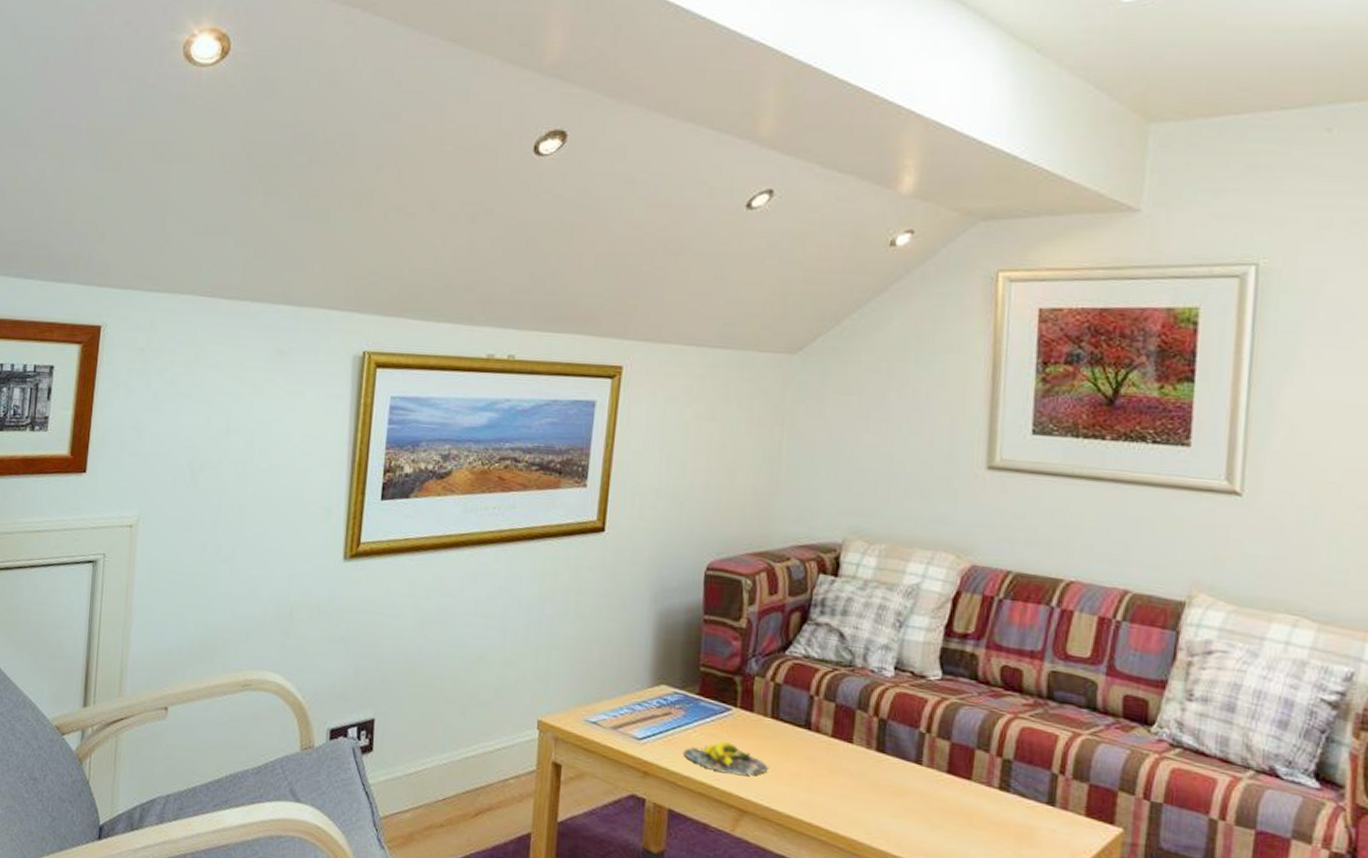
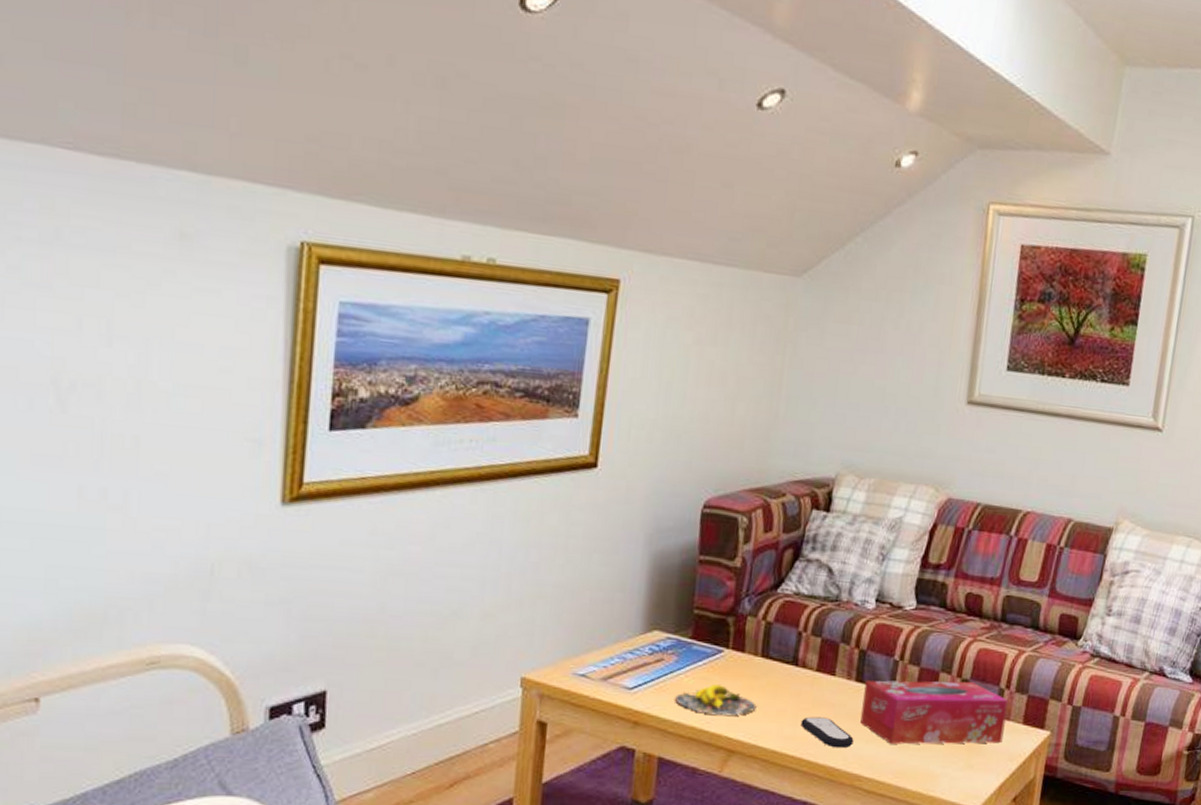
remote control: none [816,783,878,821] -> present [800,716,854,749]
tissue box: none [884,751,1064,835] -> present [860,680,1009,745]

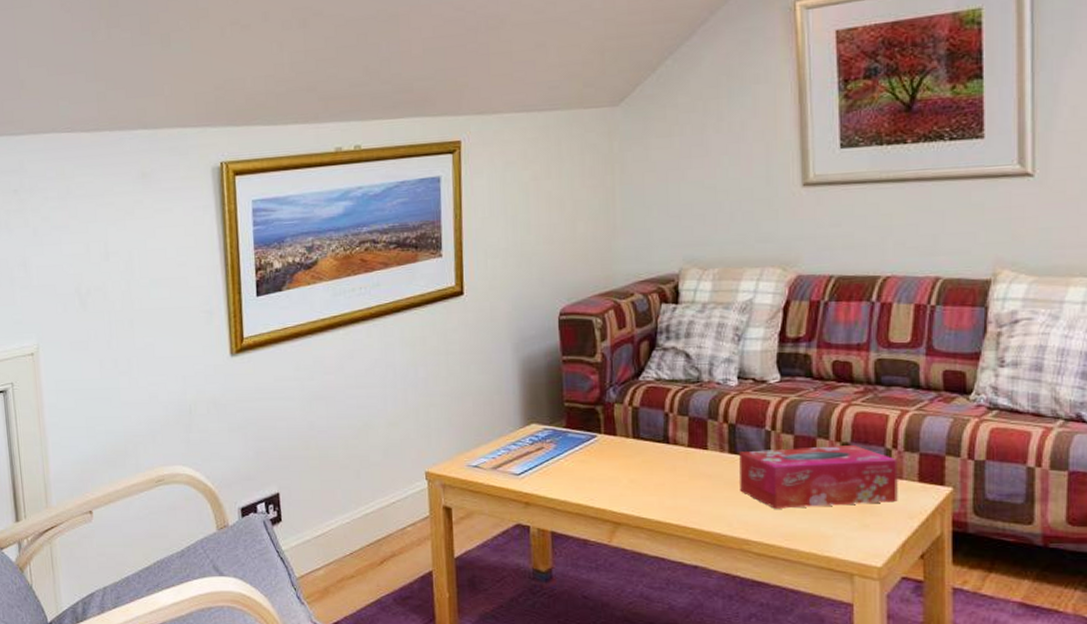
banana: present [675,684,757,715] -> none [559,466,635,492]
remote control: present [800,716,854,749] -> none [680,488,736,516]

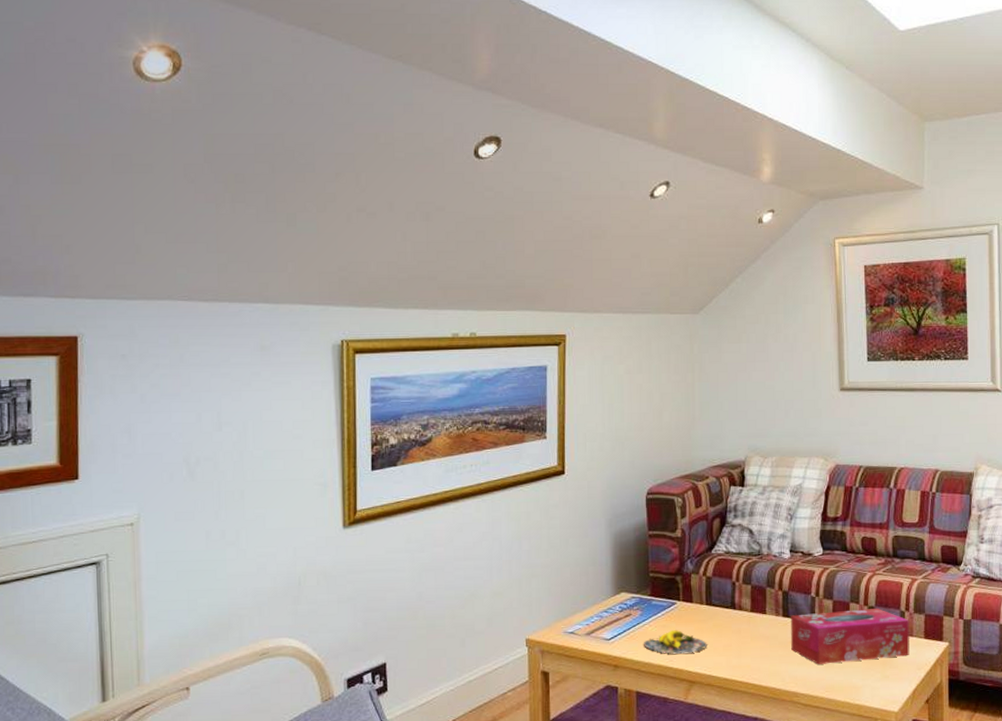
banana: none [559,466,635,492] -> present [644,630,707,654]

